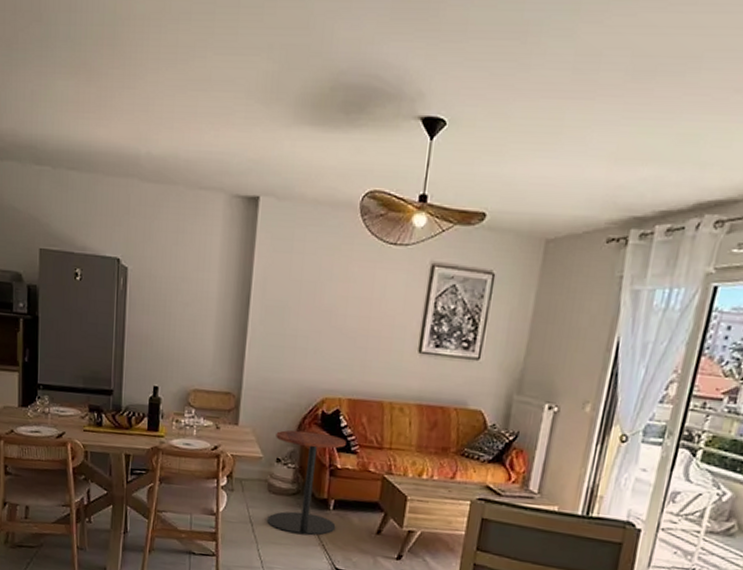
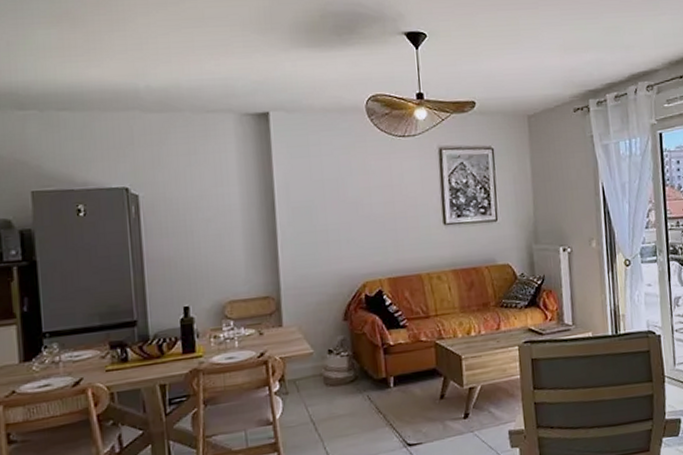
side table: present [267,430,346,536] -> none [323,315,400,422]

